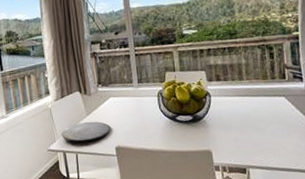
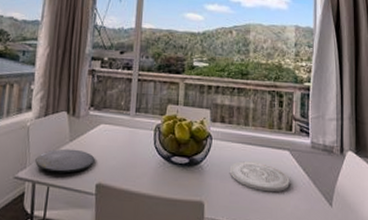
plate: none [231,110,289,135] -> present [230,161,290,192]

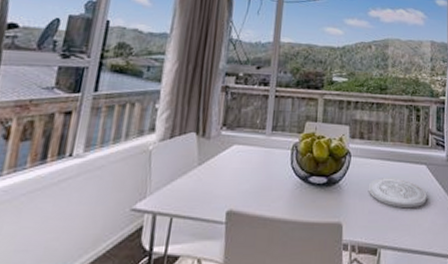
plate: present [35,148,95,173] -> none [157,173,226,202]

